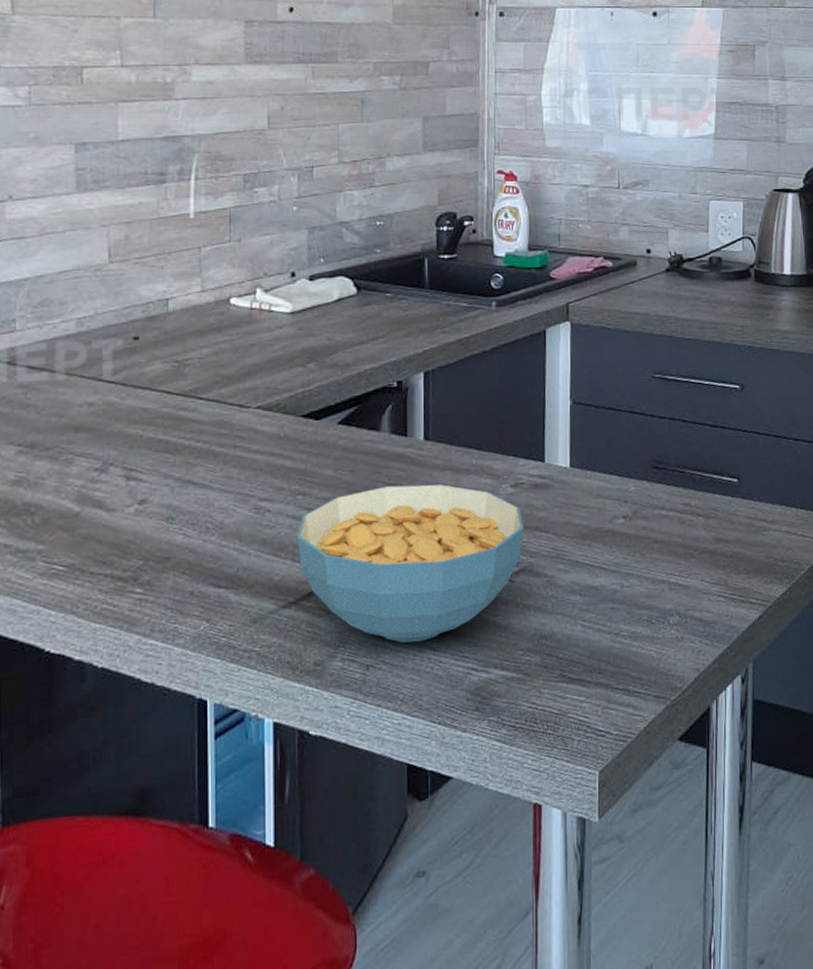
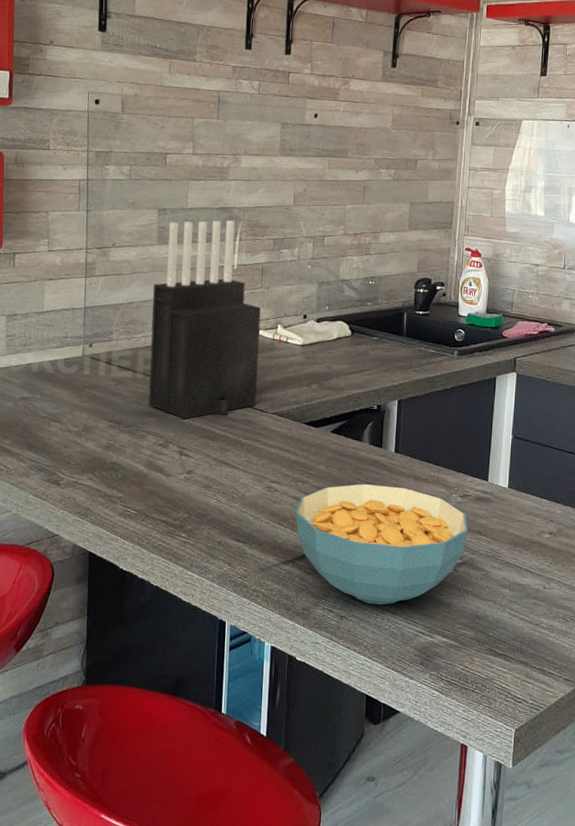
knife block: none [73,154,232,430] -> present [149,220,261,419]

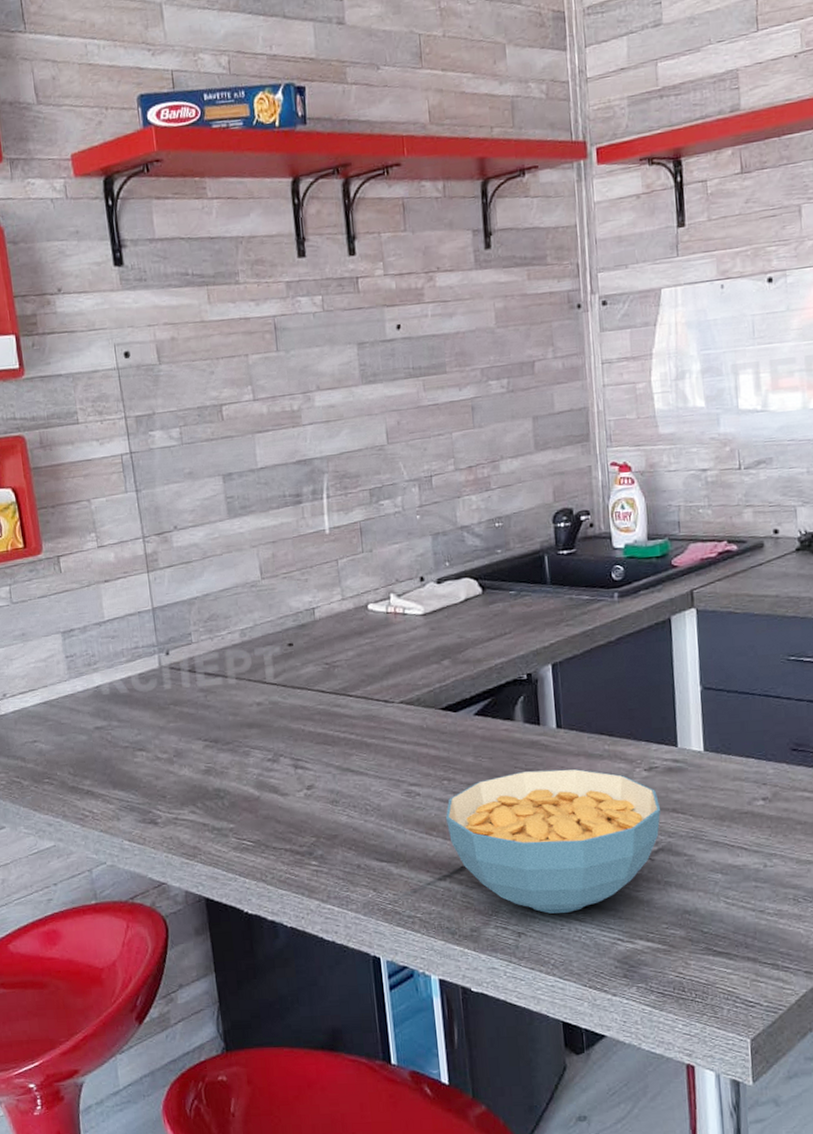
knife block: present [149,220,261,419] -> none [230,475,377,726]

